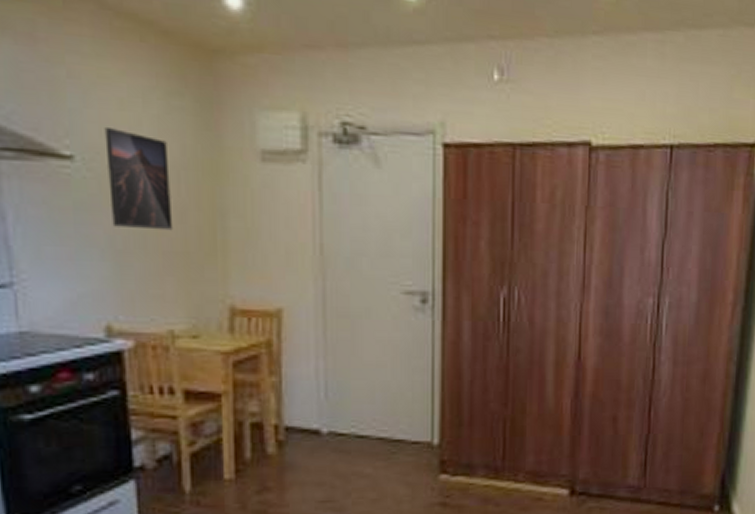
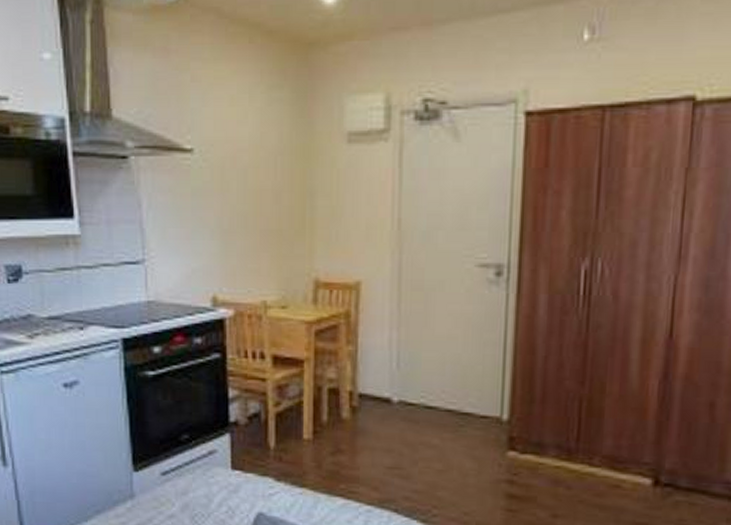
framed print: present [104,126,173,231] -> none [218,121,270,211]

